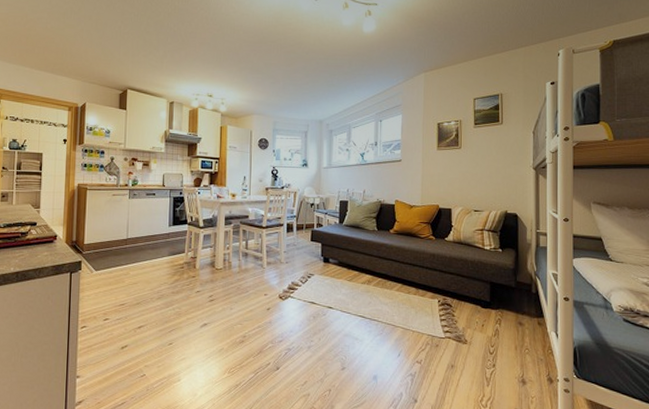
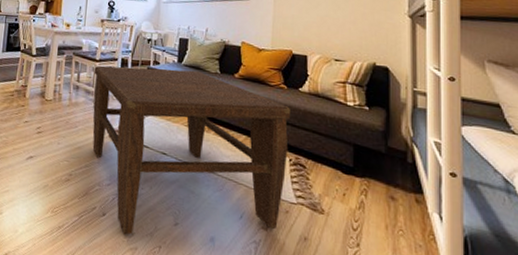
coffee table: none [261,229,439,384] -> present [92,65,291,235]

